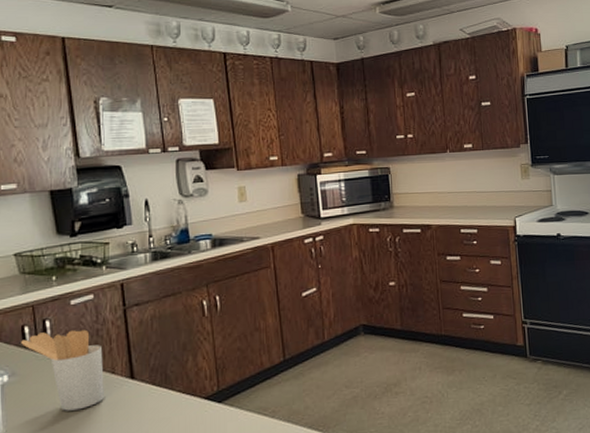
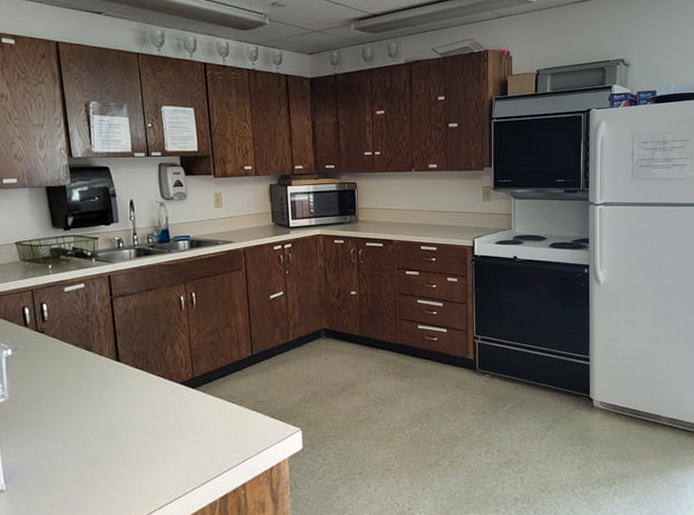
utensil holder: present [21,329,104,411] -> none [22,314,93,384]

